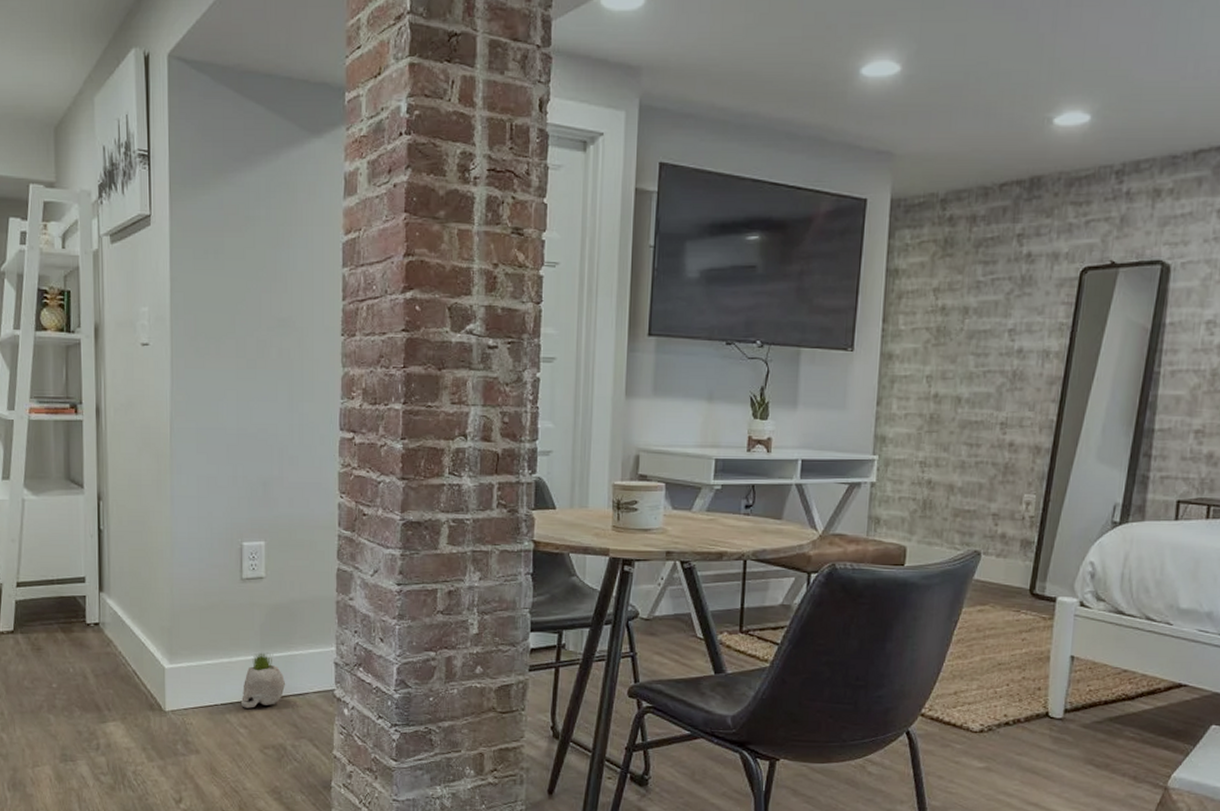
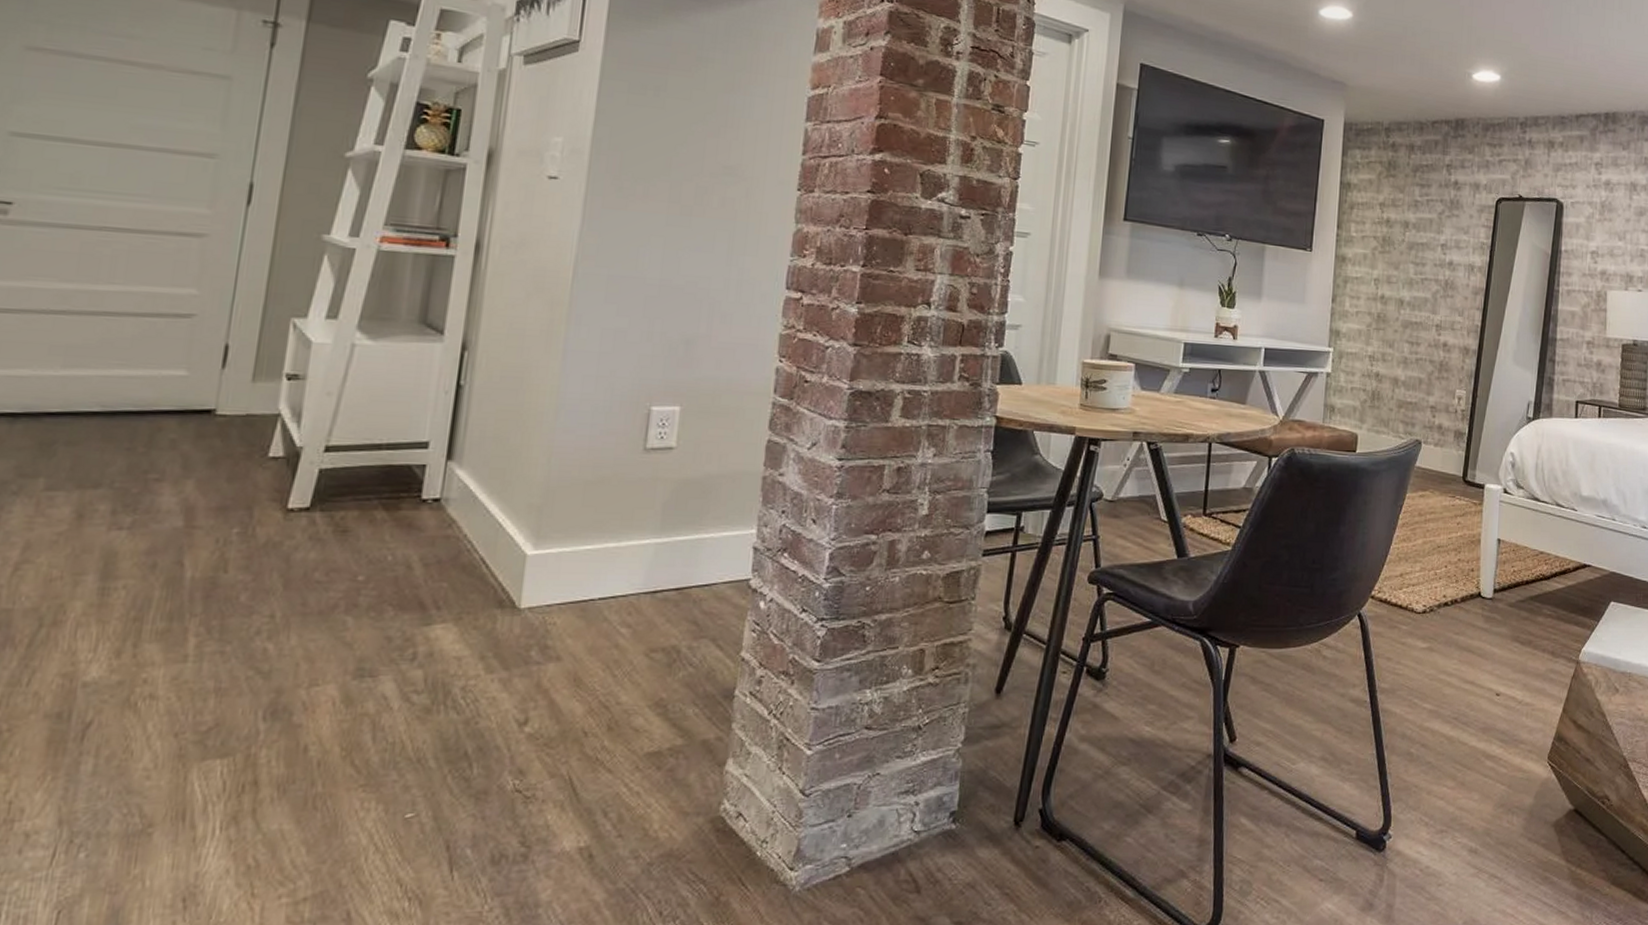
planter: present [240,652,286,708] -> none [625,535,689,603]

